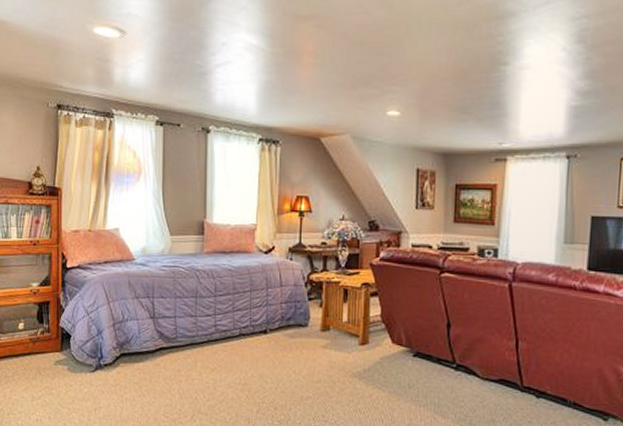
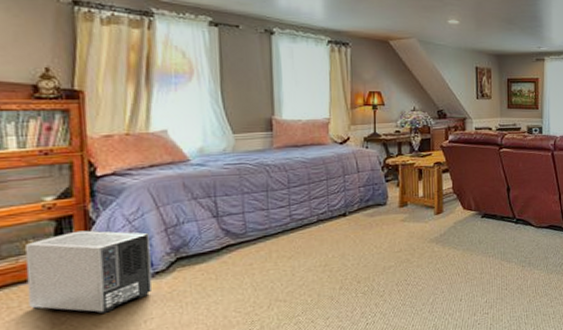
air purifier: none [18,316,102,396] -> present [25,230,153,315]

